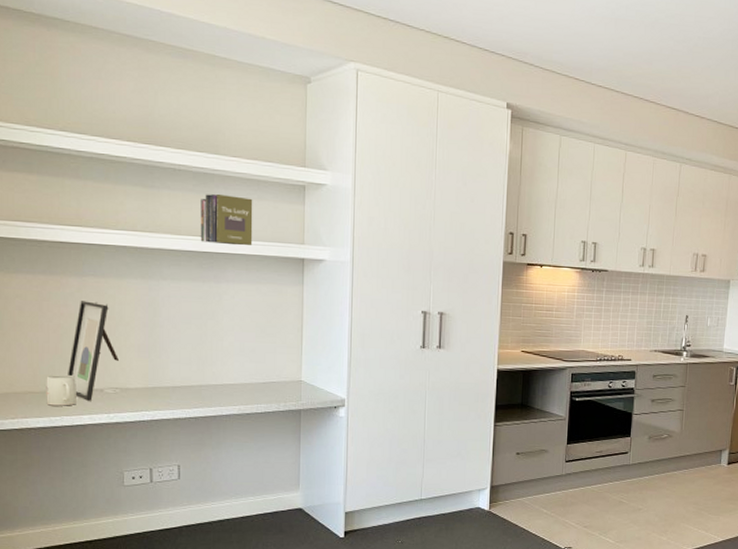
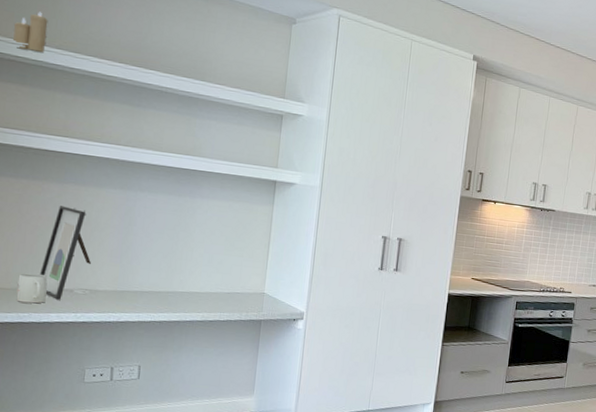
candle: none [13,92,49,137] -> present [13,12,48,54]
books: present [200,194,253,246] -> none [180,116,233,166]

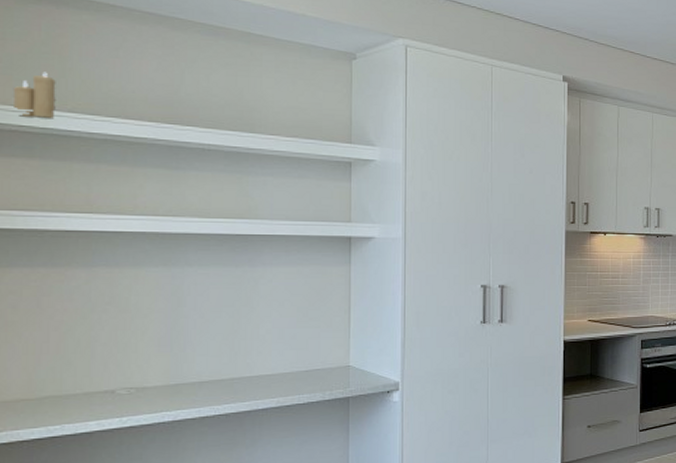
mug: present [16,273,48,304] -> none [43,376,83,413]
picture frame: present [40,206,91,300] -> none [71,294,134,405]

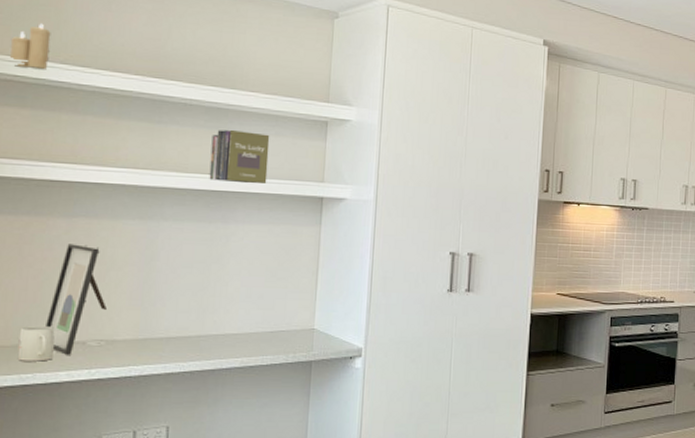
mug: none [43,376,83,413] -> present [17,325,56,362]
picture frame: none [71,294,134,405] -> present [46,244,107,355]
books: none [233,174,293,227] -> present [209,130,270,184]

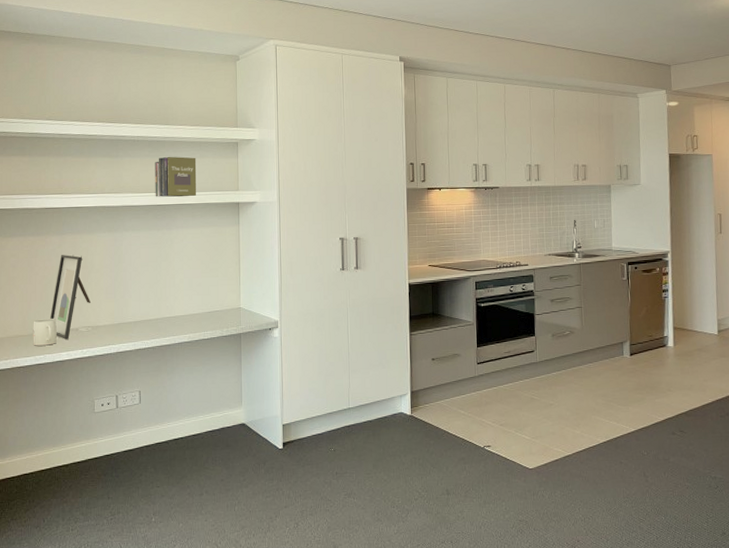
candle: present [10,23,51,70] -> none [12,92,39,127]

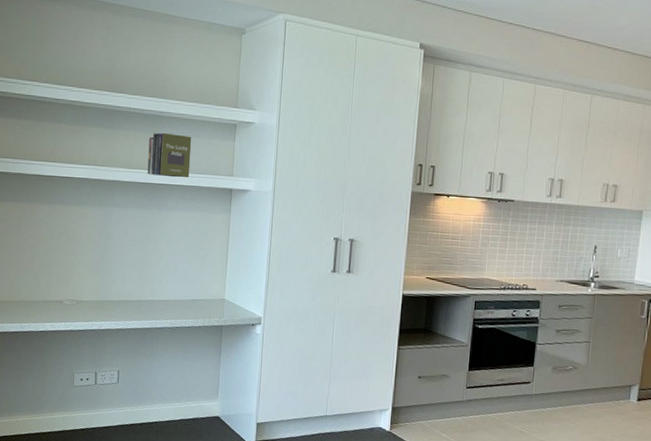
mug: present [33,318,58,346] -> none [19,287,43,315]
picture frame: present [50,254,90,339] -> none [37,225,76,311]

